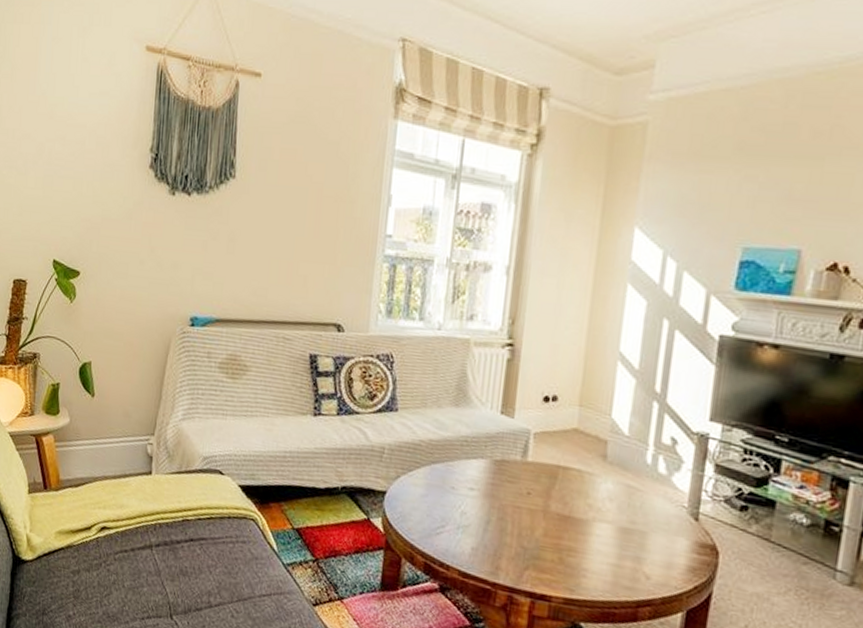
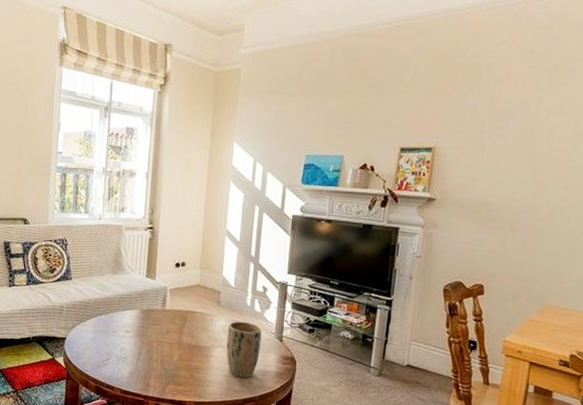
plant pot: none [613,485,668,571] -> present [226,321,262,378]

